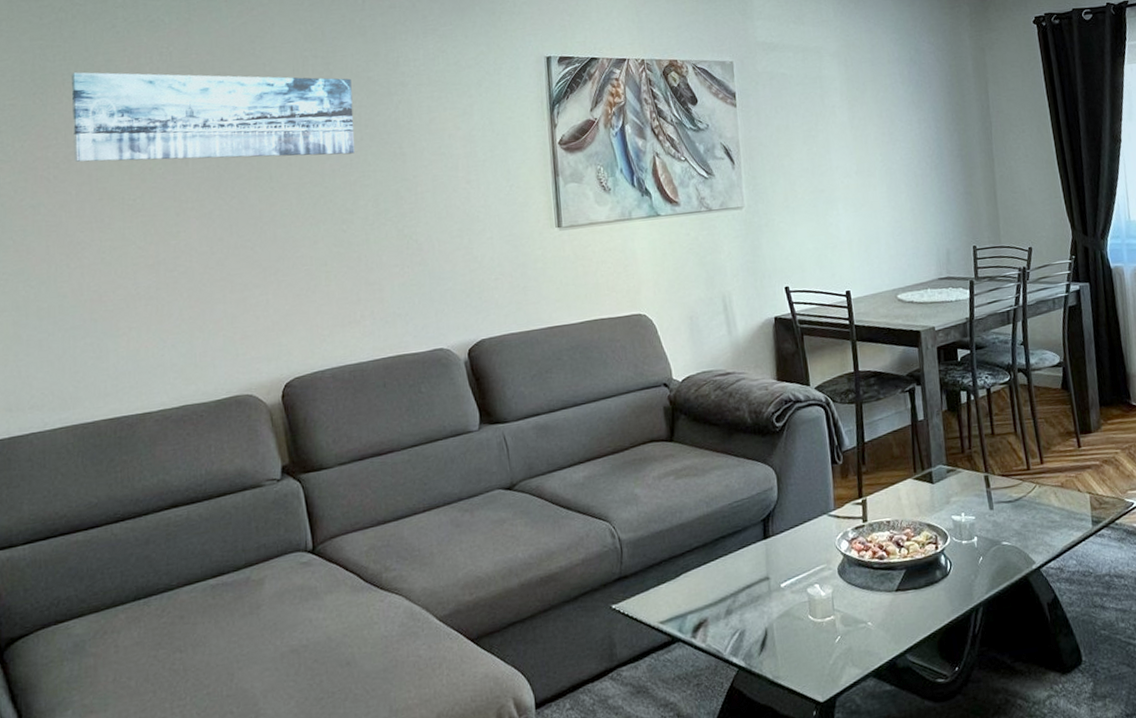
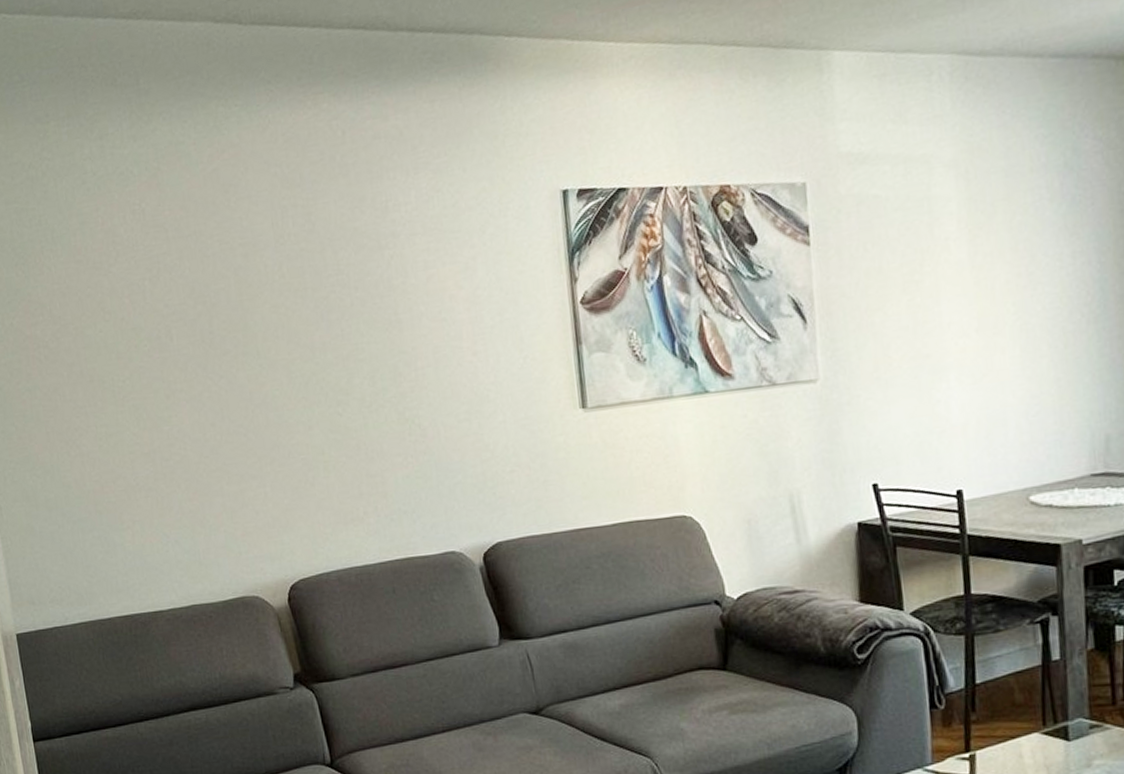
wall art: present [71,72,355,162] -> none [48,230,345,340]

